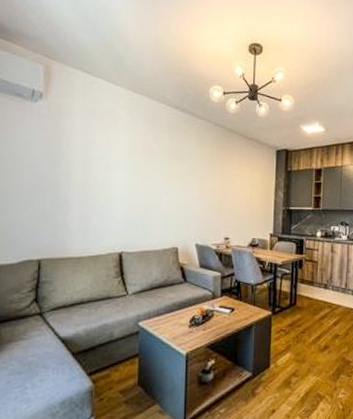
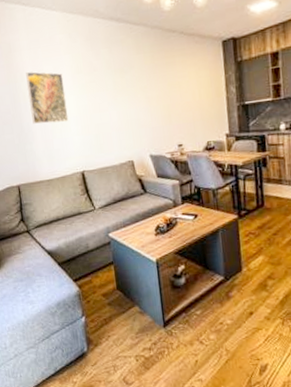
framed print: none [71,138,116,199] -> present [26,71,69,124]

